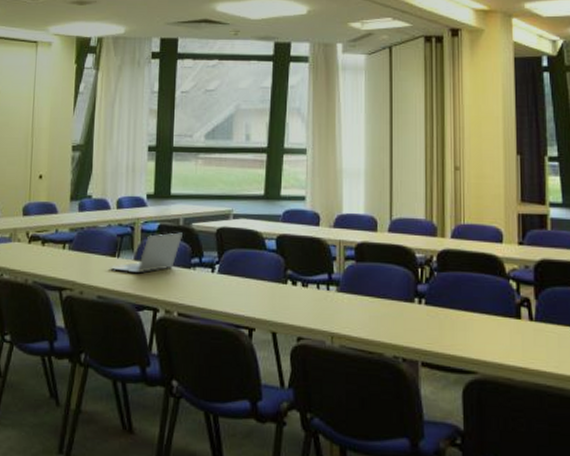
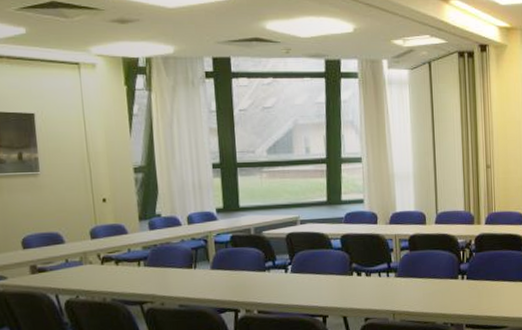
laptop: present [109,232,182,274] -> none [187,240,255,281]

